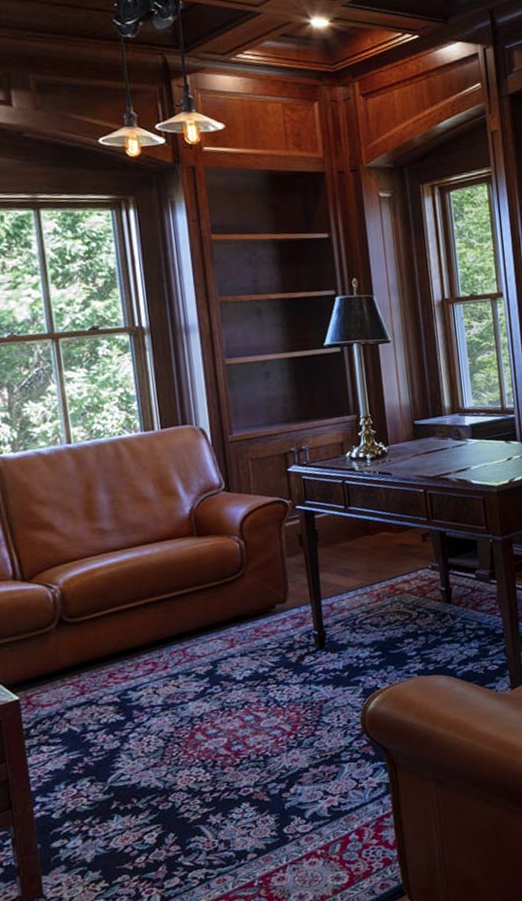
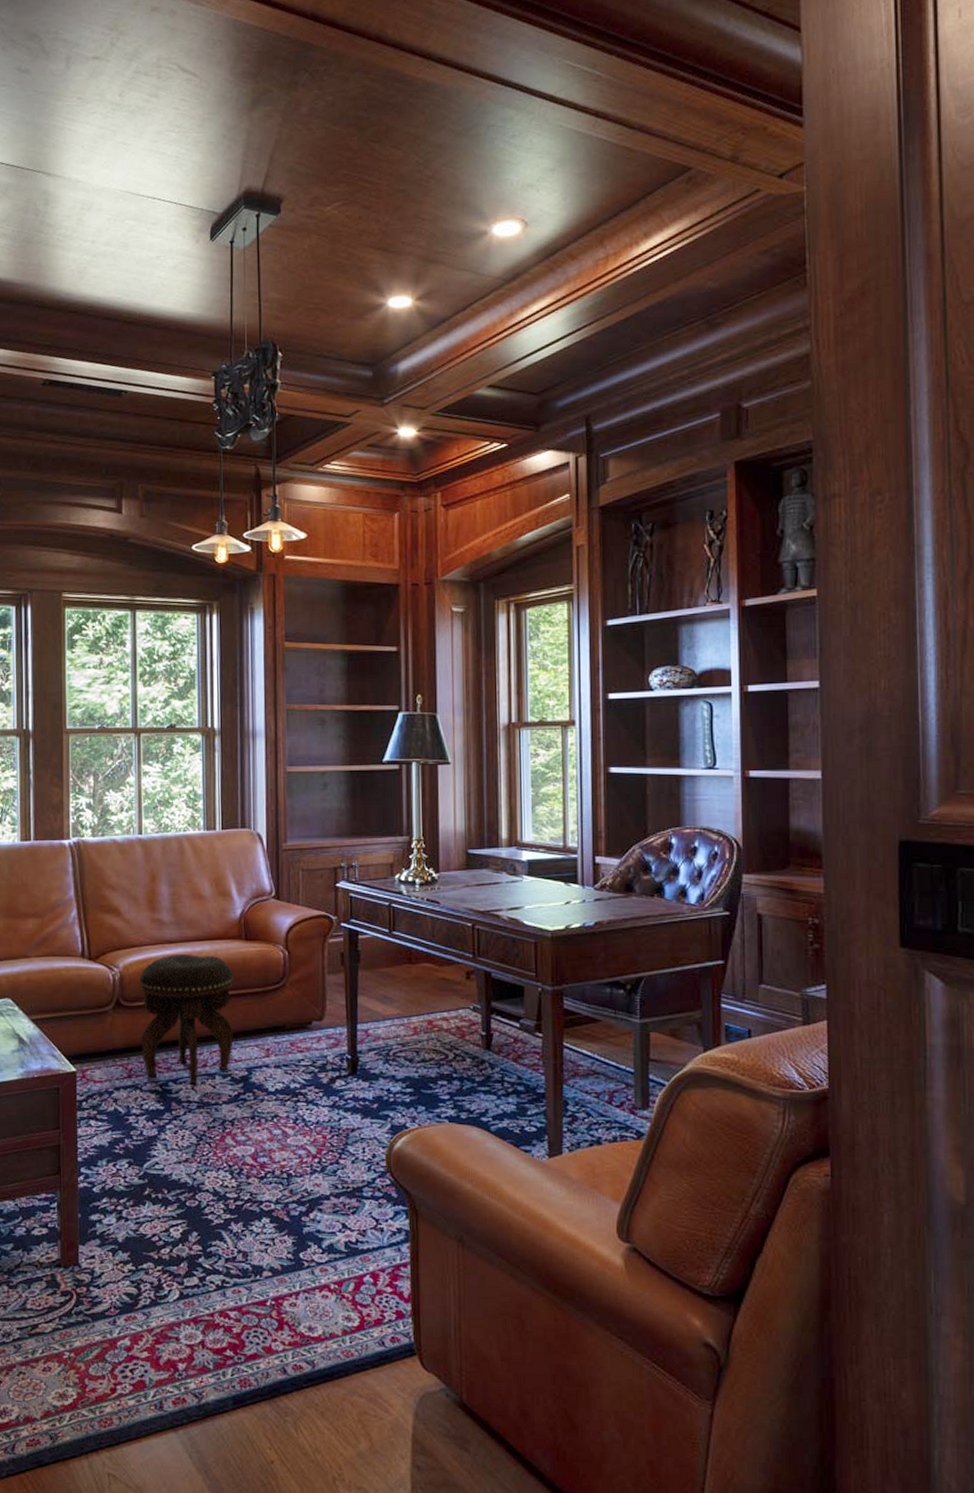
footstool: none [83,557,195,690] -> present [139,953,234,1085]

